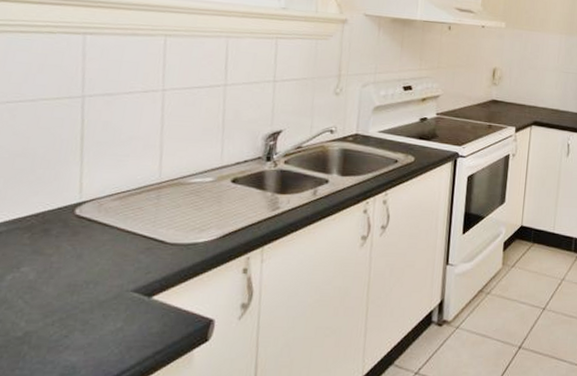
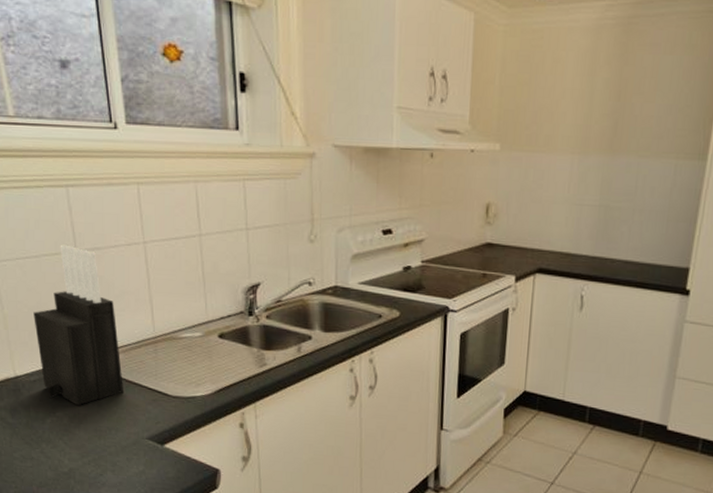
knife block: none [11,89,118,259] -> present [33,244,123,406]

